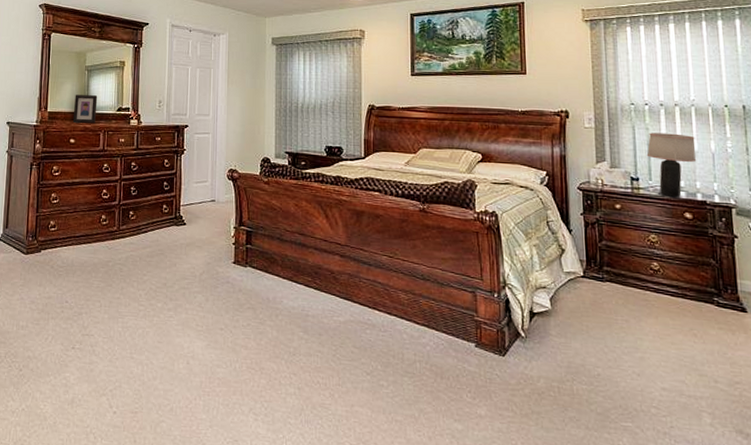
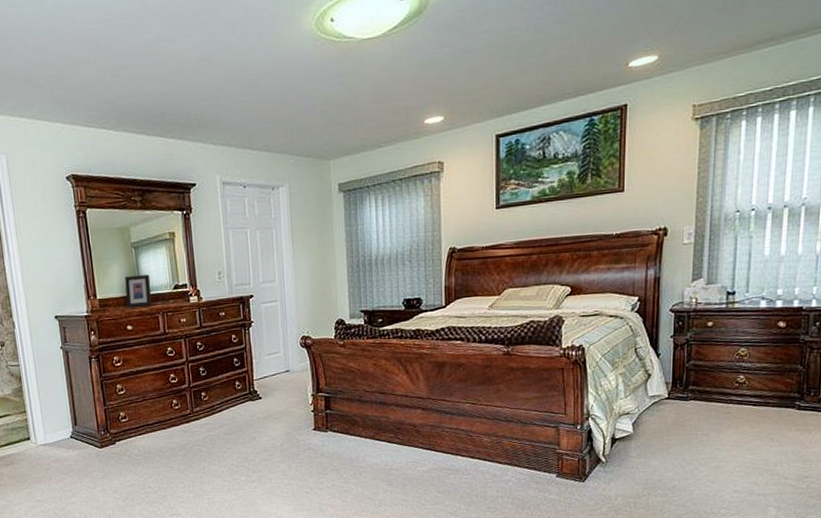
table lamp: present [646,132,697,198] -> none [746,238,801,308]

